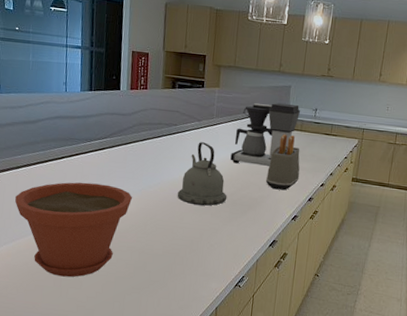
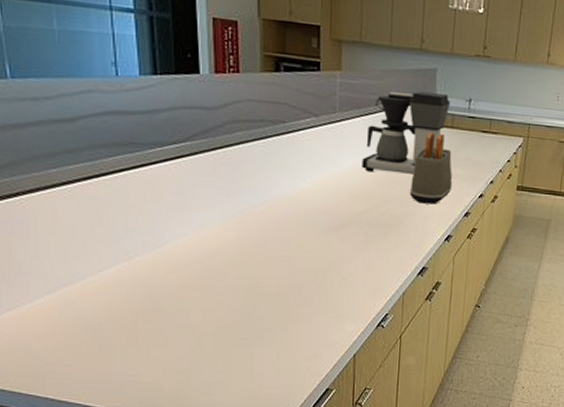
plant pot: present [14,182,133,278] -> none [53,203,231,332]
kettle: present [177,142,226,206] -> none [292,144,359,228]

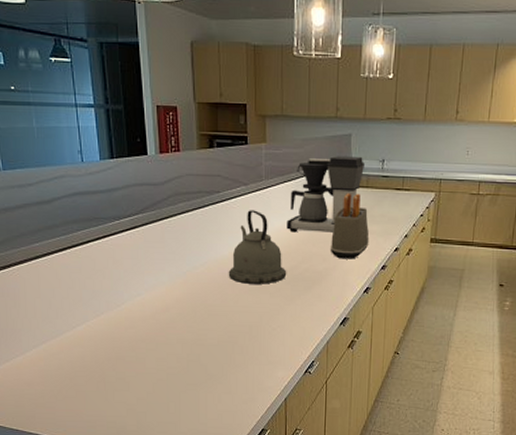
kettle: none [292,144,359,228] -> present [228,210,286,284]

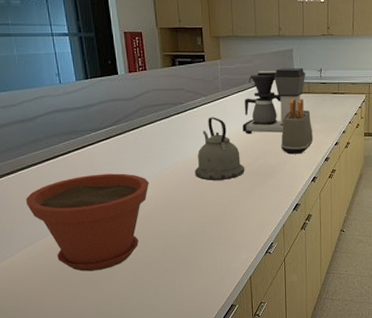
plant pot: none [38,268,177,379] -> present [25,173,150,272]

